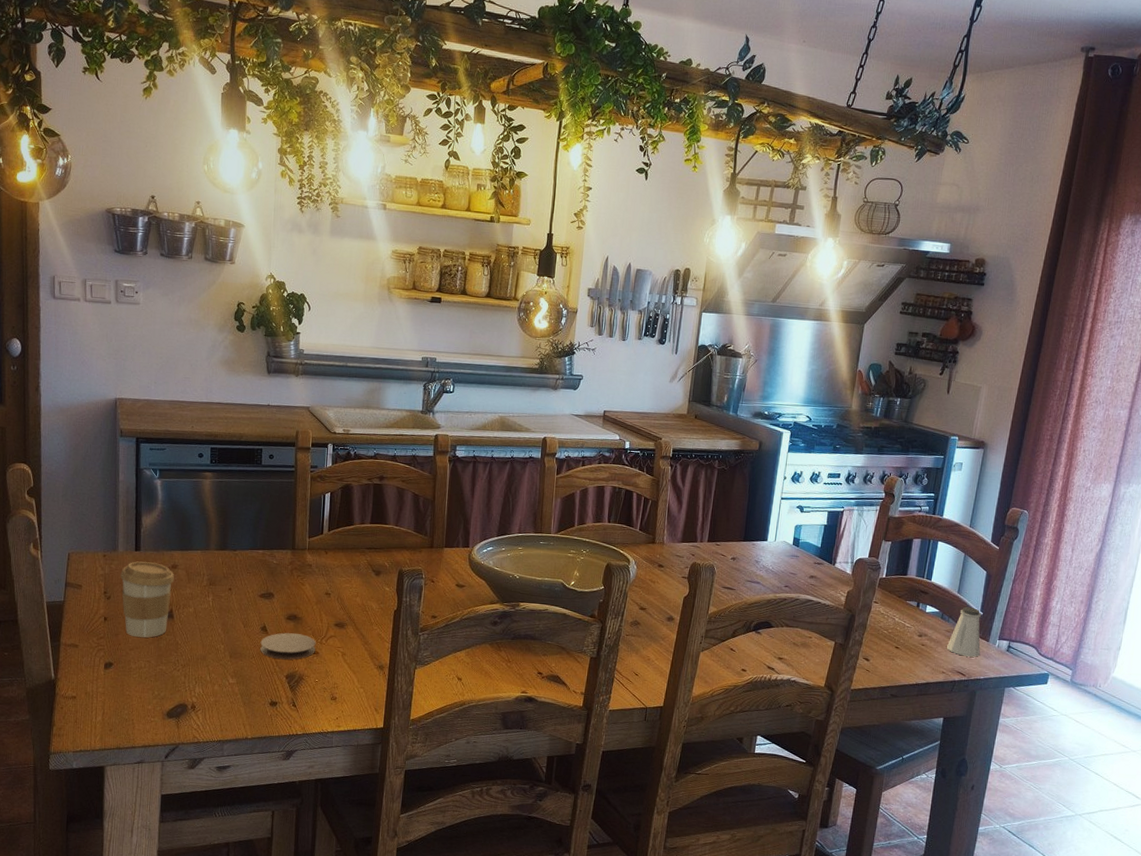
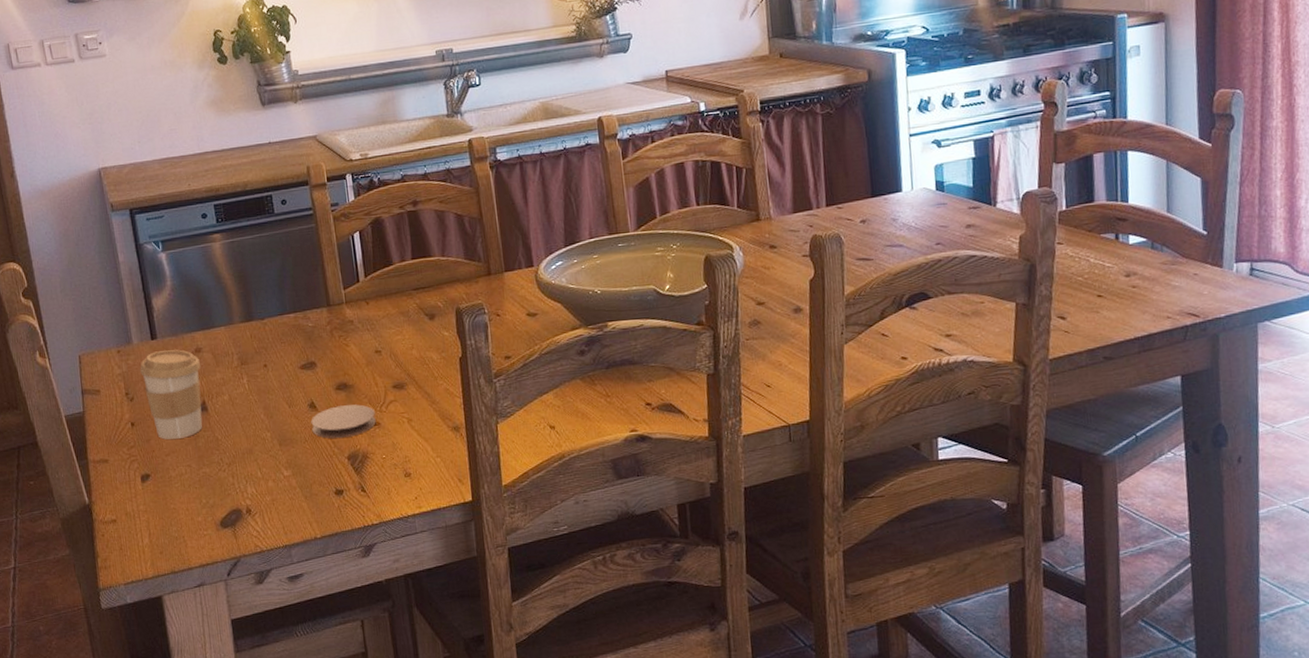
saltshaker: present [947,606,982,657] -> none [1167,227,1214,292]

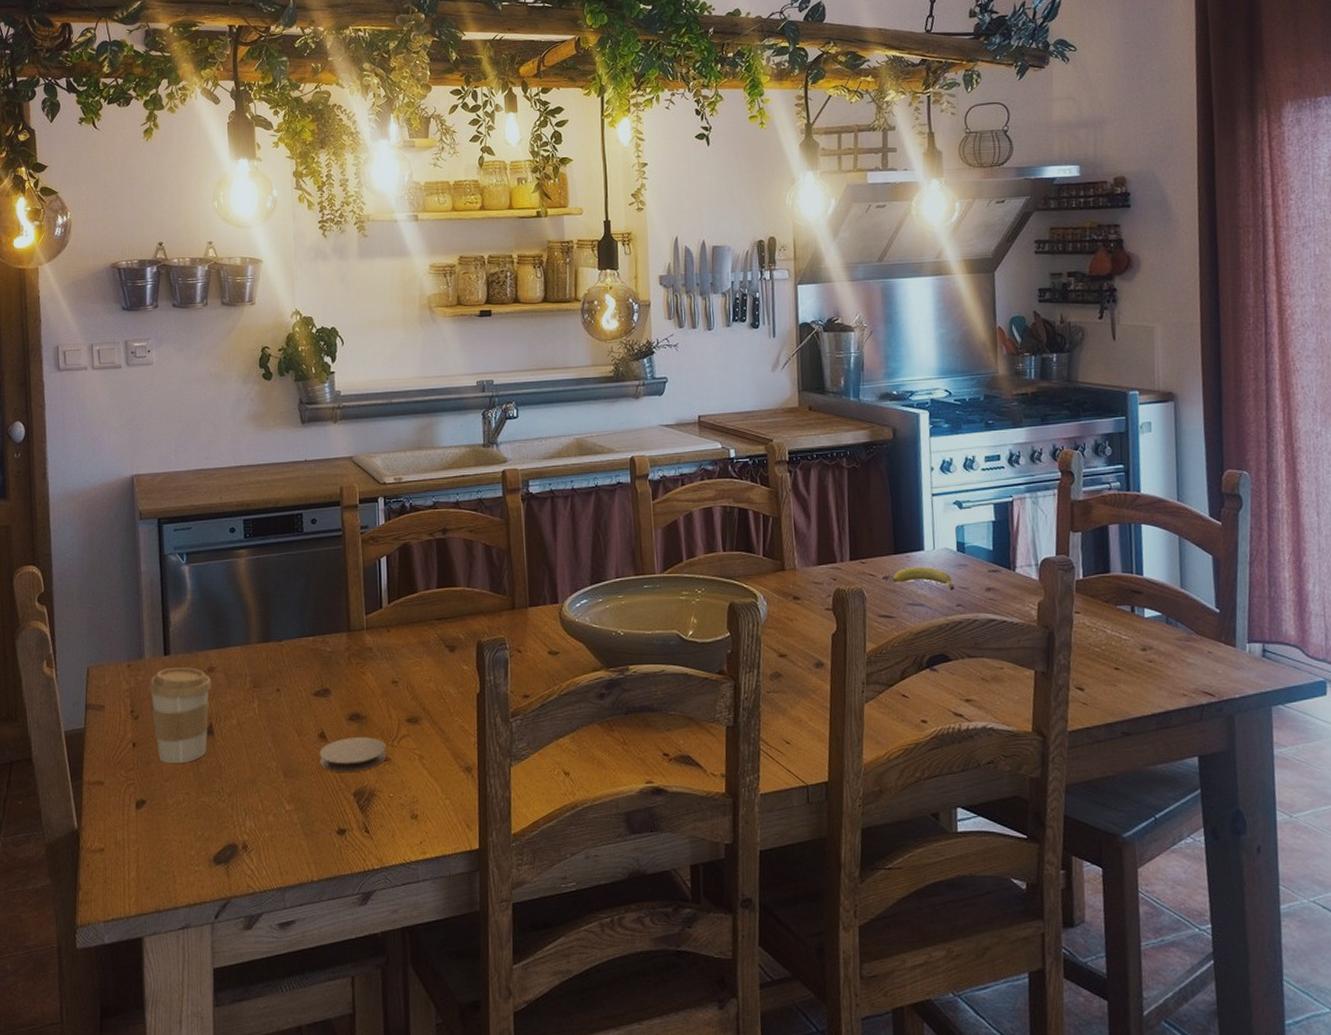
fruit: none [870,207,934,229] -> present [892,566,955,590]

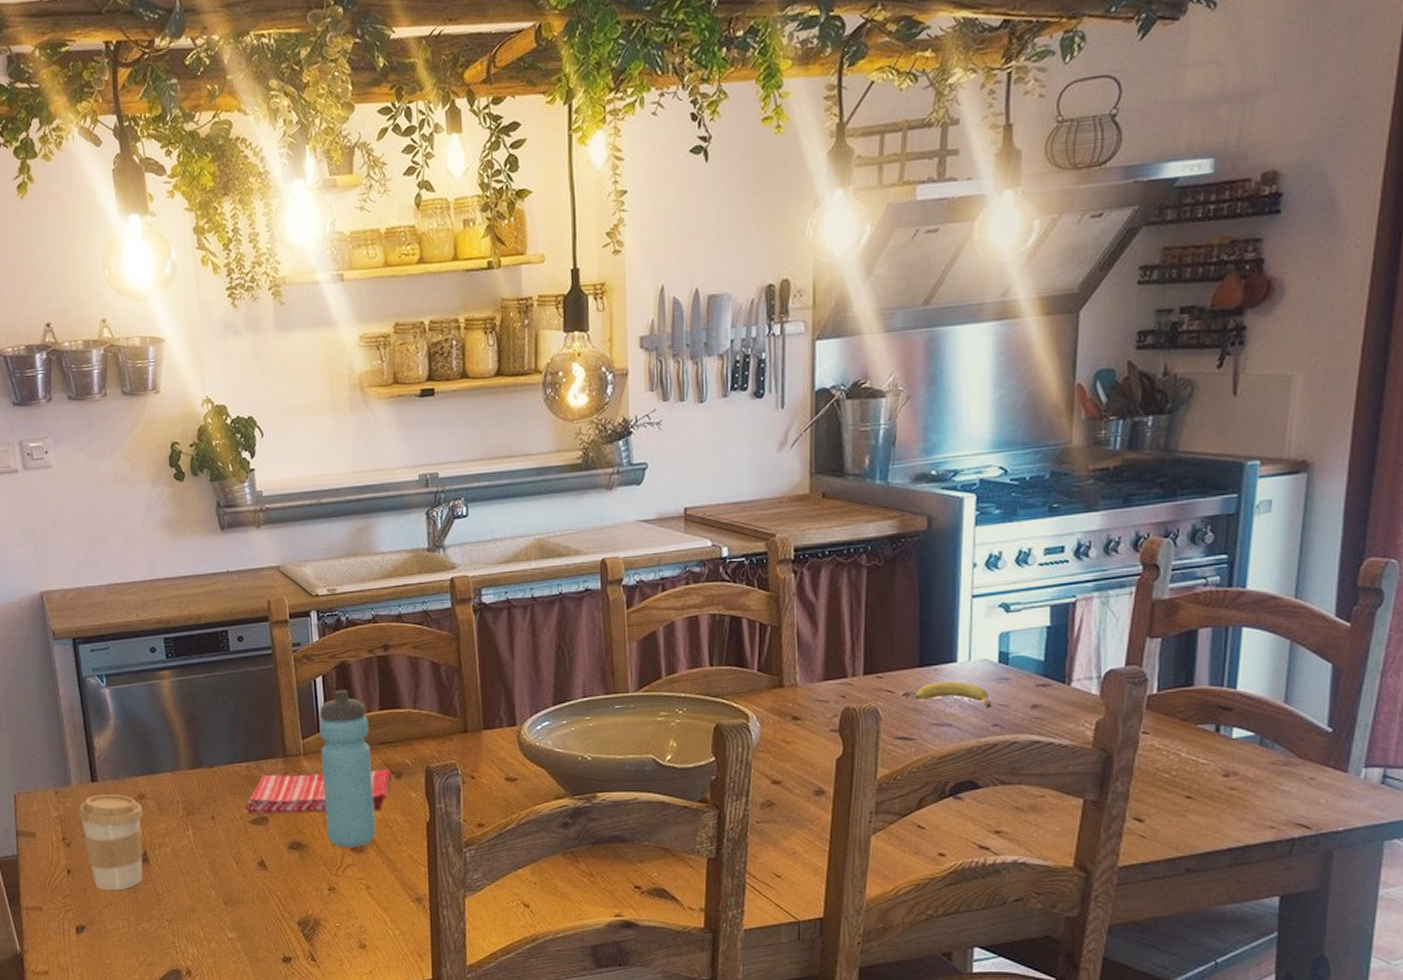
dish towel: none [309,643,446,686] -> present [245,769,392,813]
coaster: present [319,737,386,773] -> none [260,866,331,902]
water bottle: none [382,568,430,719] -> present [319,689,376,848]

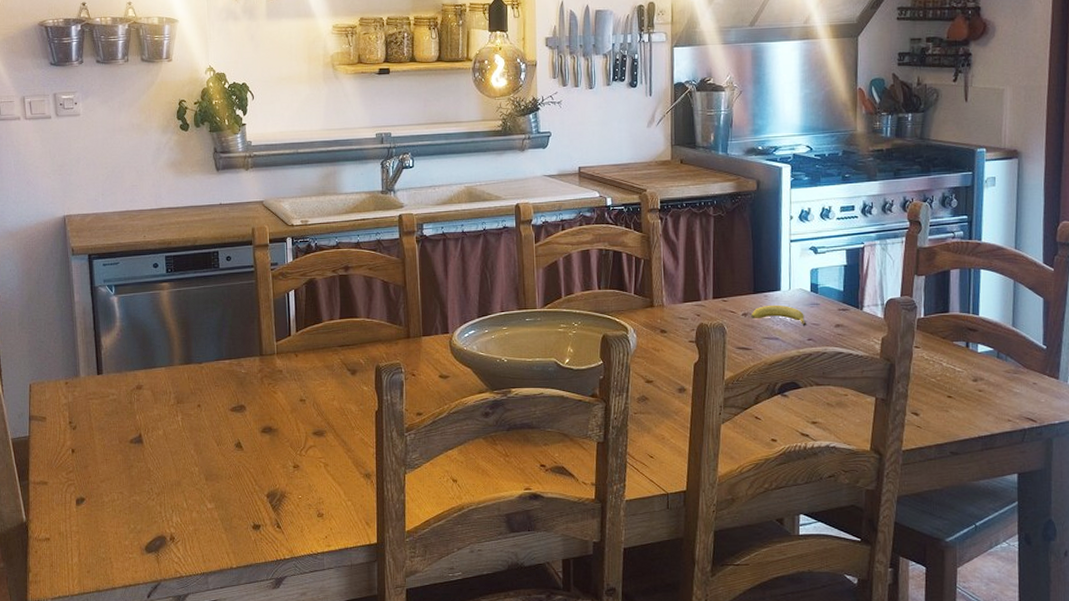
coffee cup: present [78,794,144,890] -> none [84,385,141,467]
dish towel: present [245,769,392,813] -> none [227,367,348,402]
water bottle: present [319,689,376,848] -> none [291,301,334,432]

